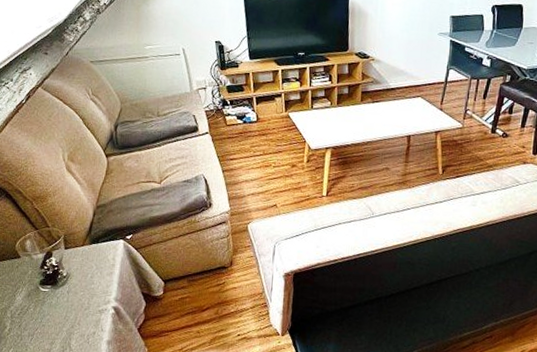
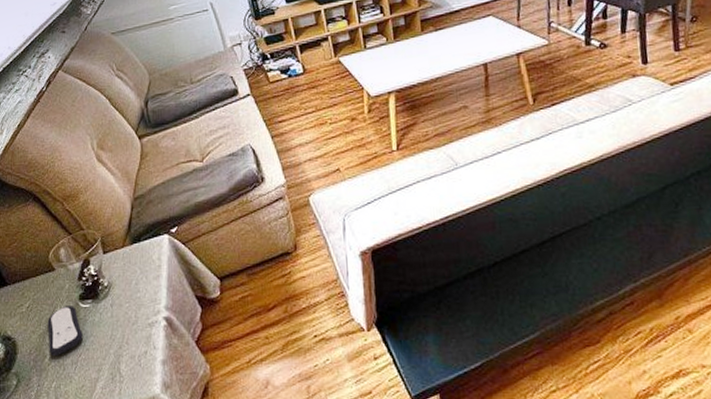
remote control: none [9,288,40,328] -> present [47,306,83,355]

